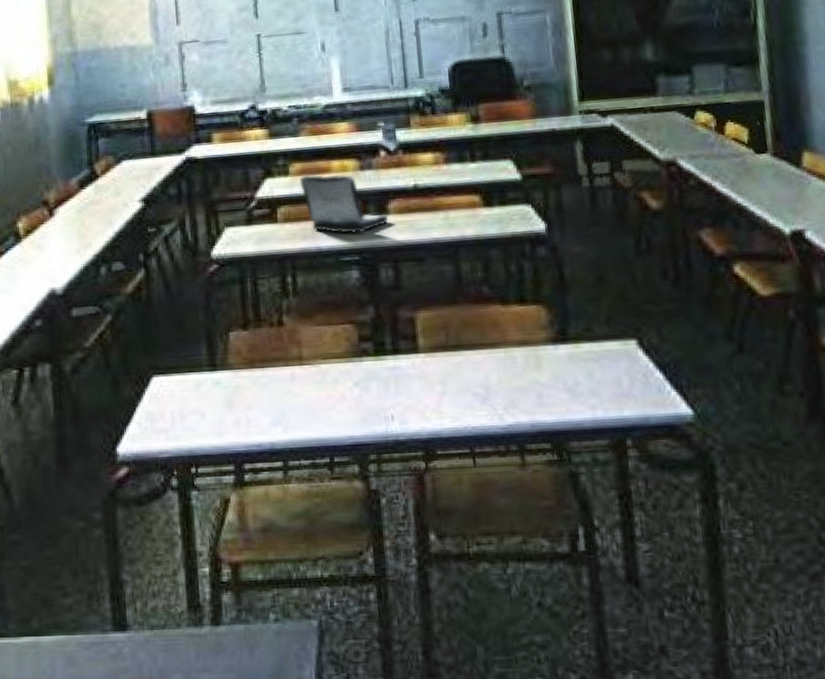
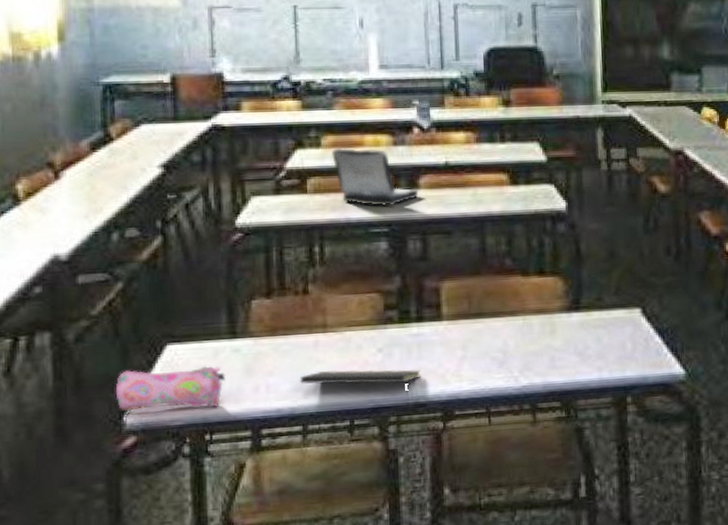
pencil case: none [108,397,208,442] -> present [115,365,225,411]
notepad: none [278,404,399,430] -> present [299,369,420,393]

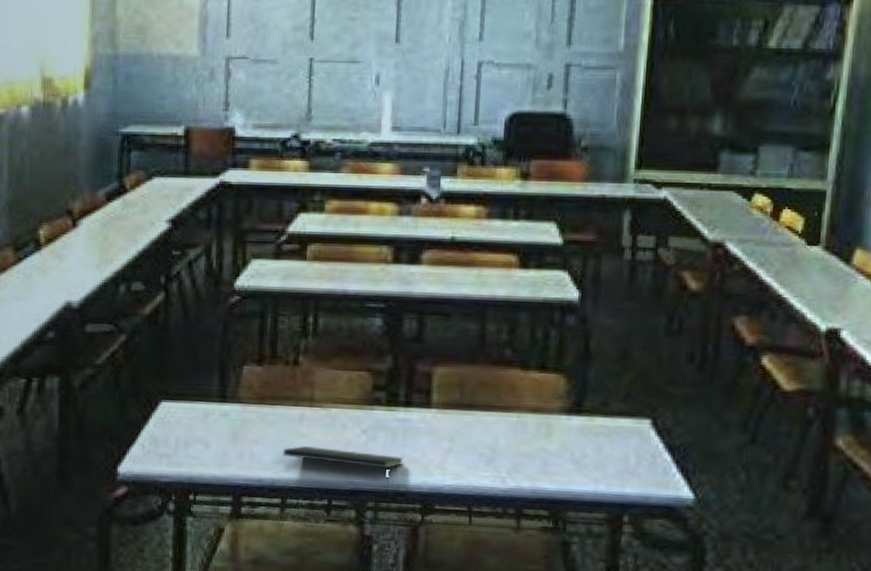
pencil case: present [115,365,225,411] -> none [112,422,212,469]
laptop: present [332,147,419,207] -> none [335,214,420,281]

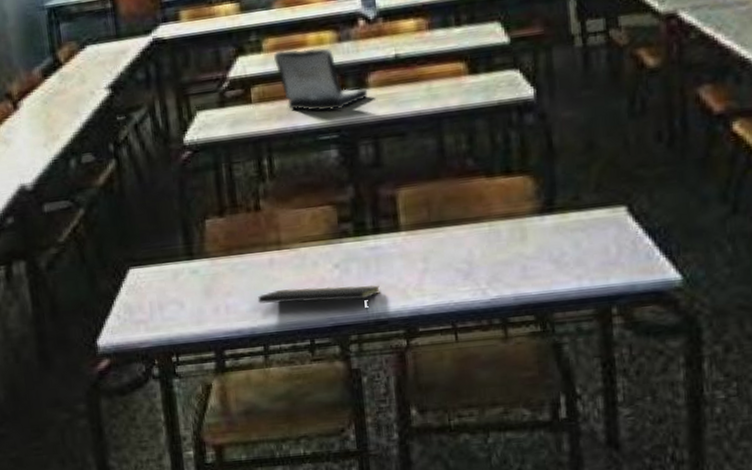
laptop: none [335,214,420,281] -> present [274,48,368,112]

